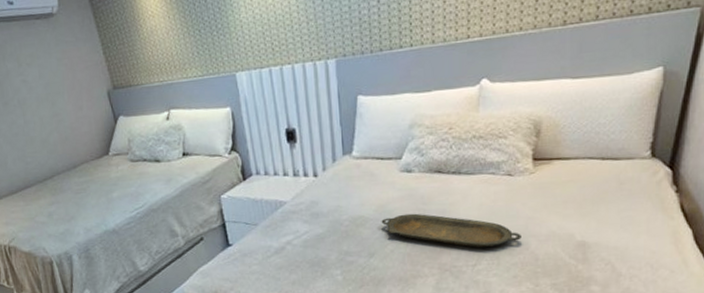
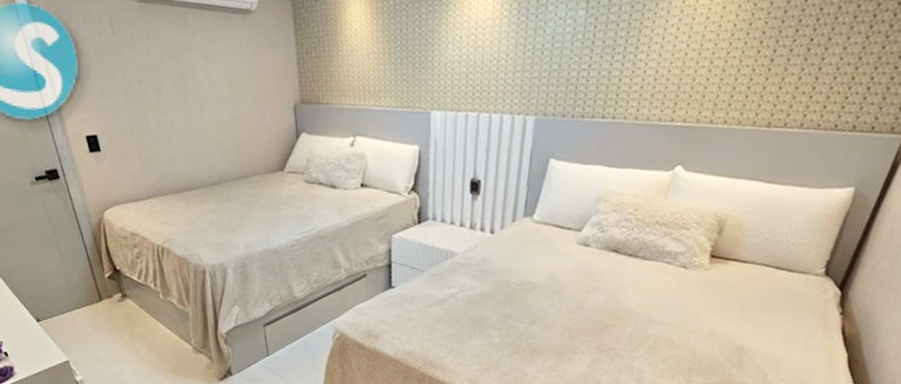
serving tray: present [381,213,521,248] -> none [549,287,684,336]

